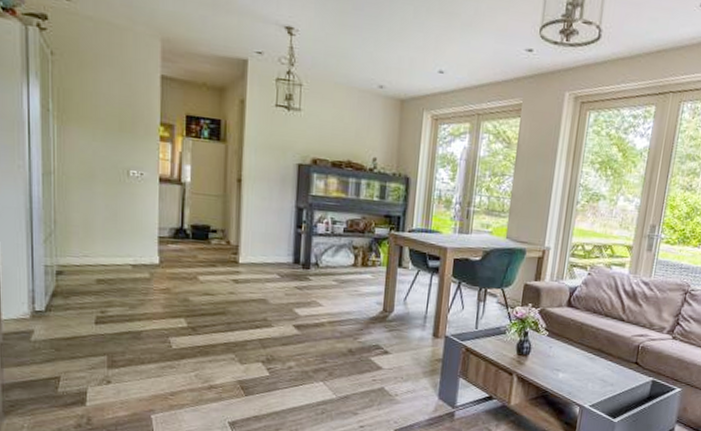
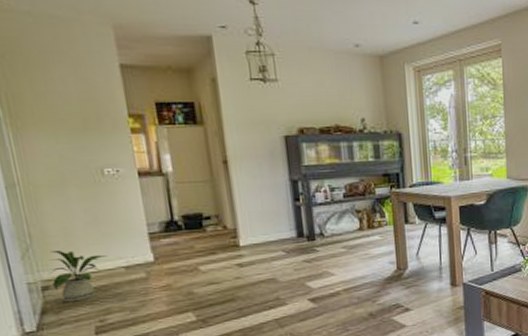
house plant: none [63,238,119,291] -> present [47,250,108,303]

